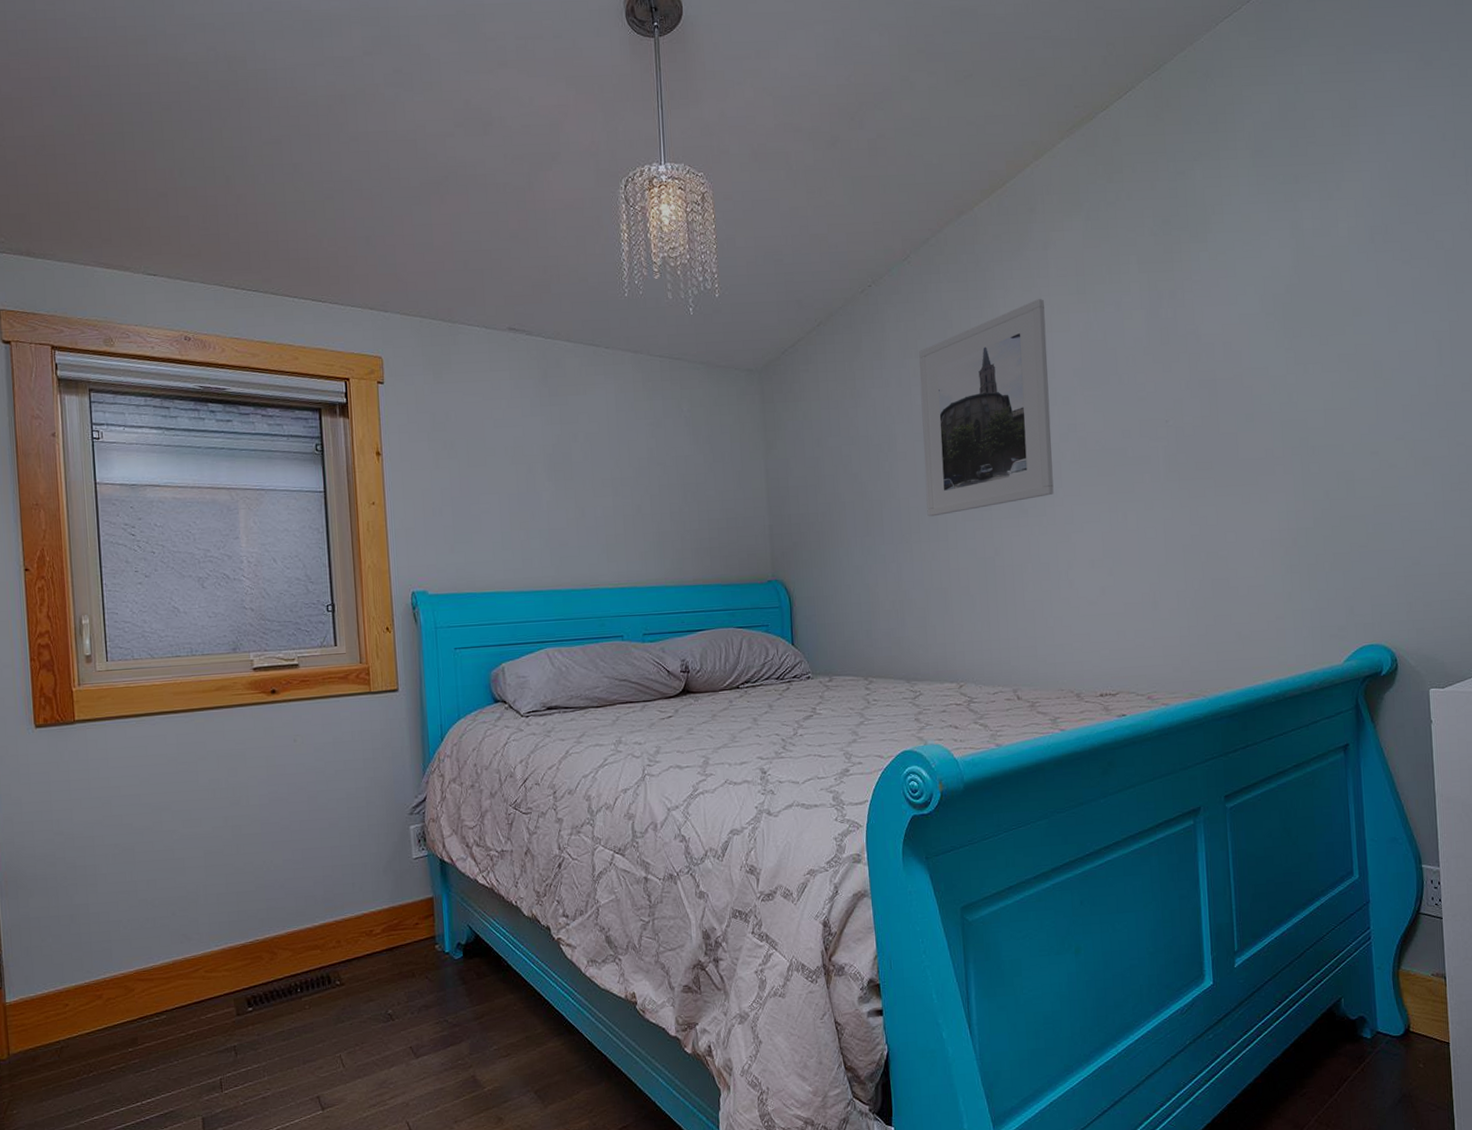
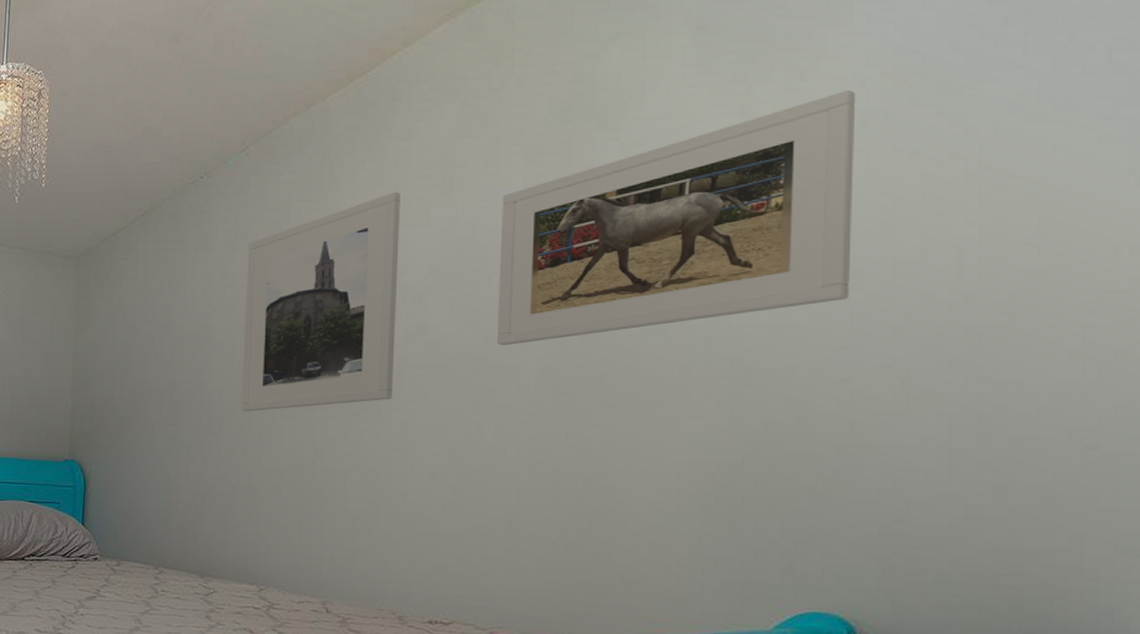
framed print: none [1125,208,1373,439] -> present [496,89,856,346]

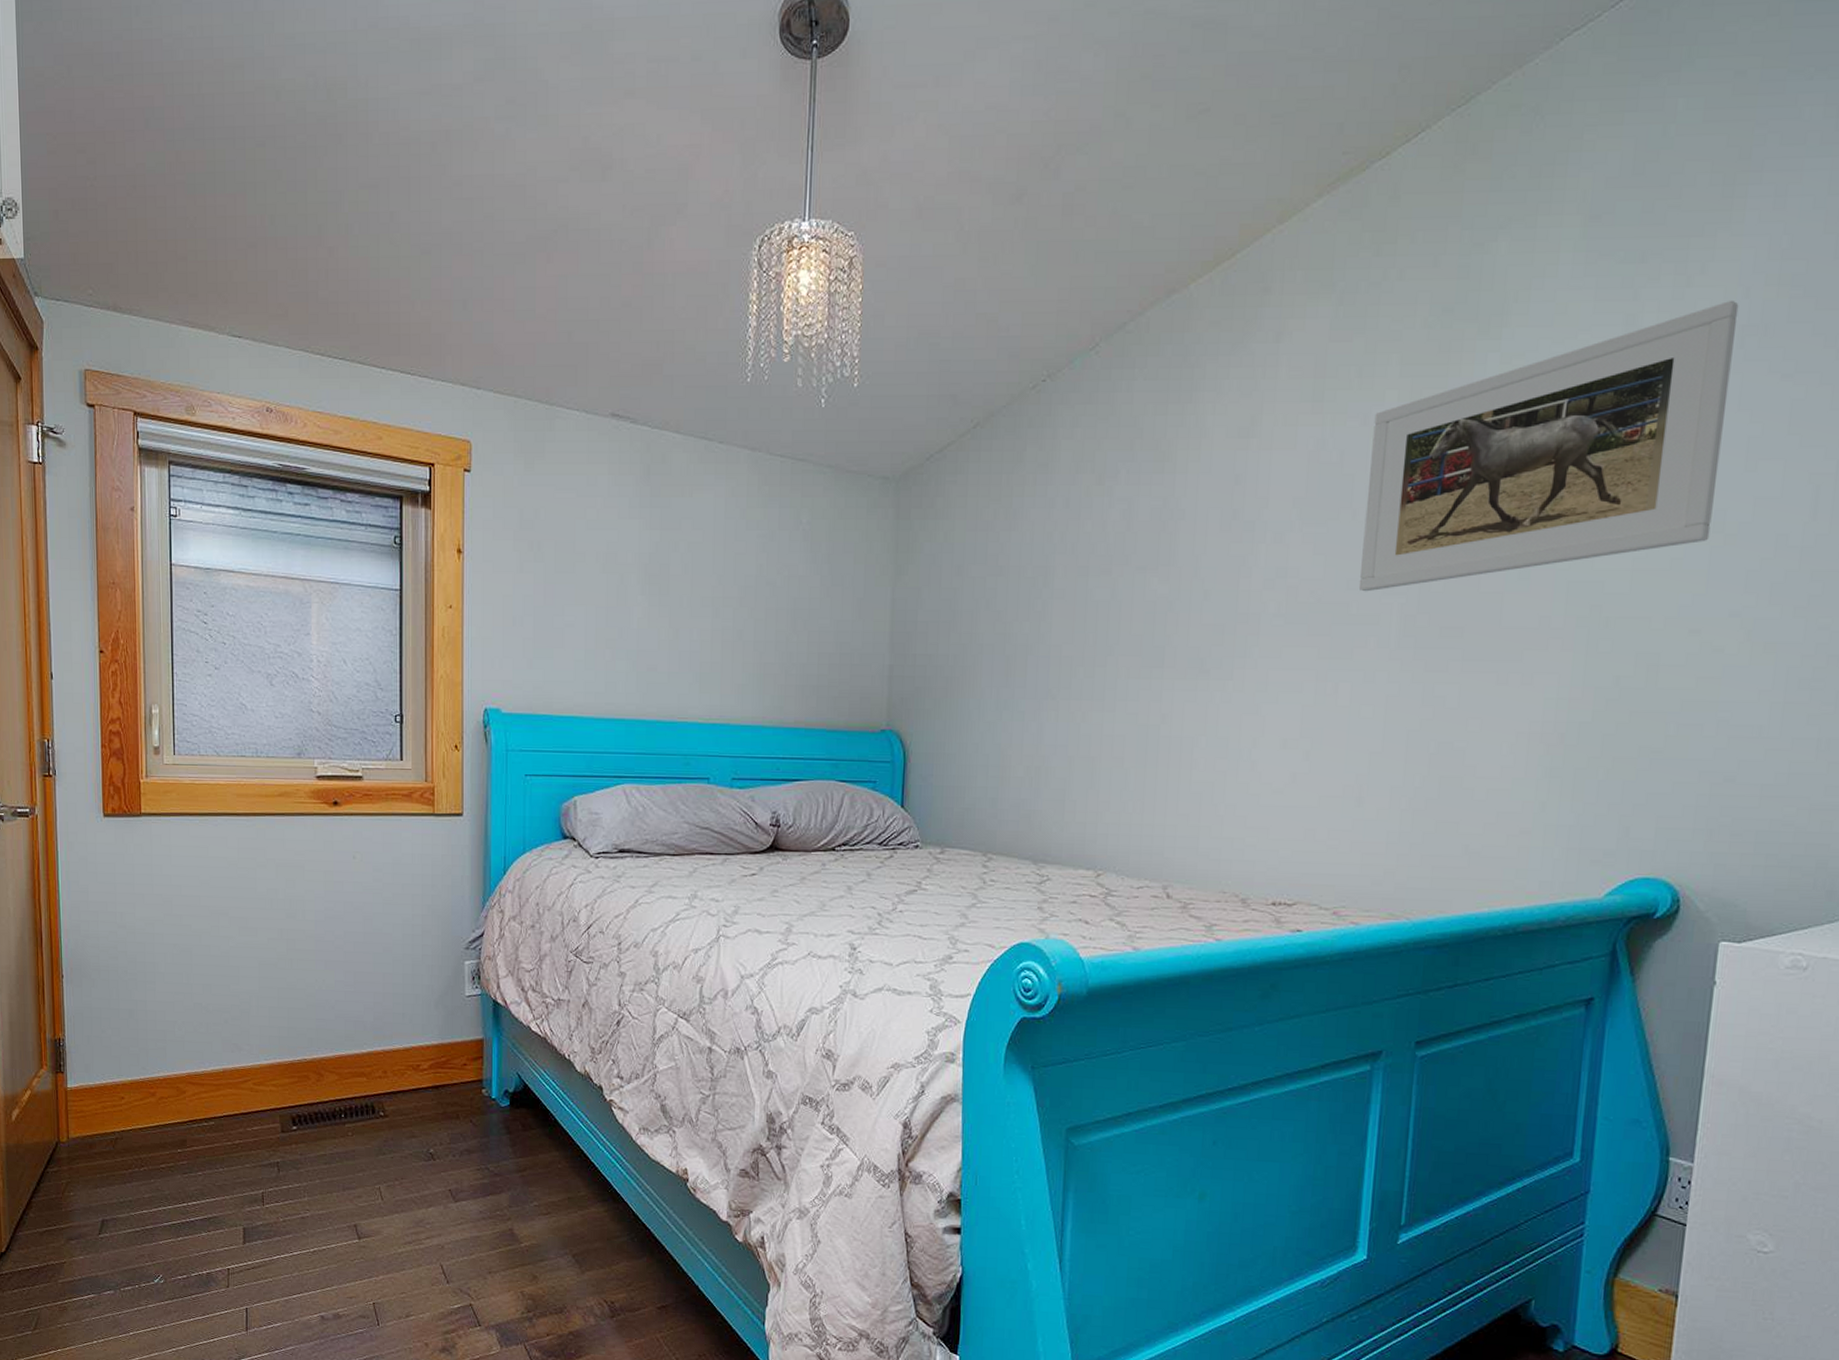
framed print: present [241,192,400,412] -> none [1082,406,1266,670]

